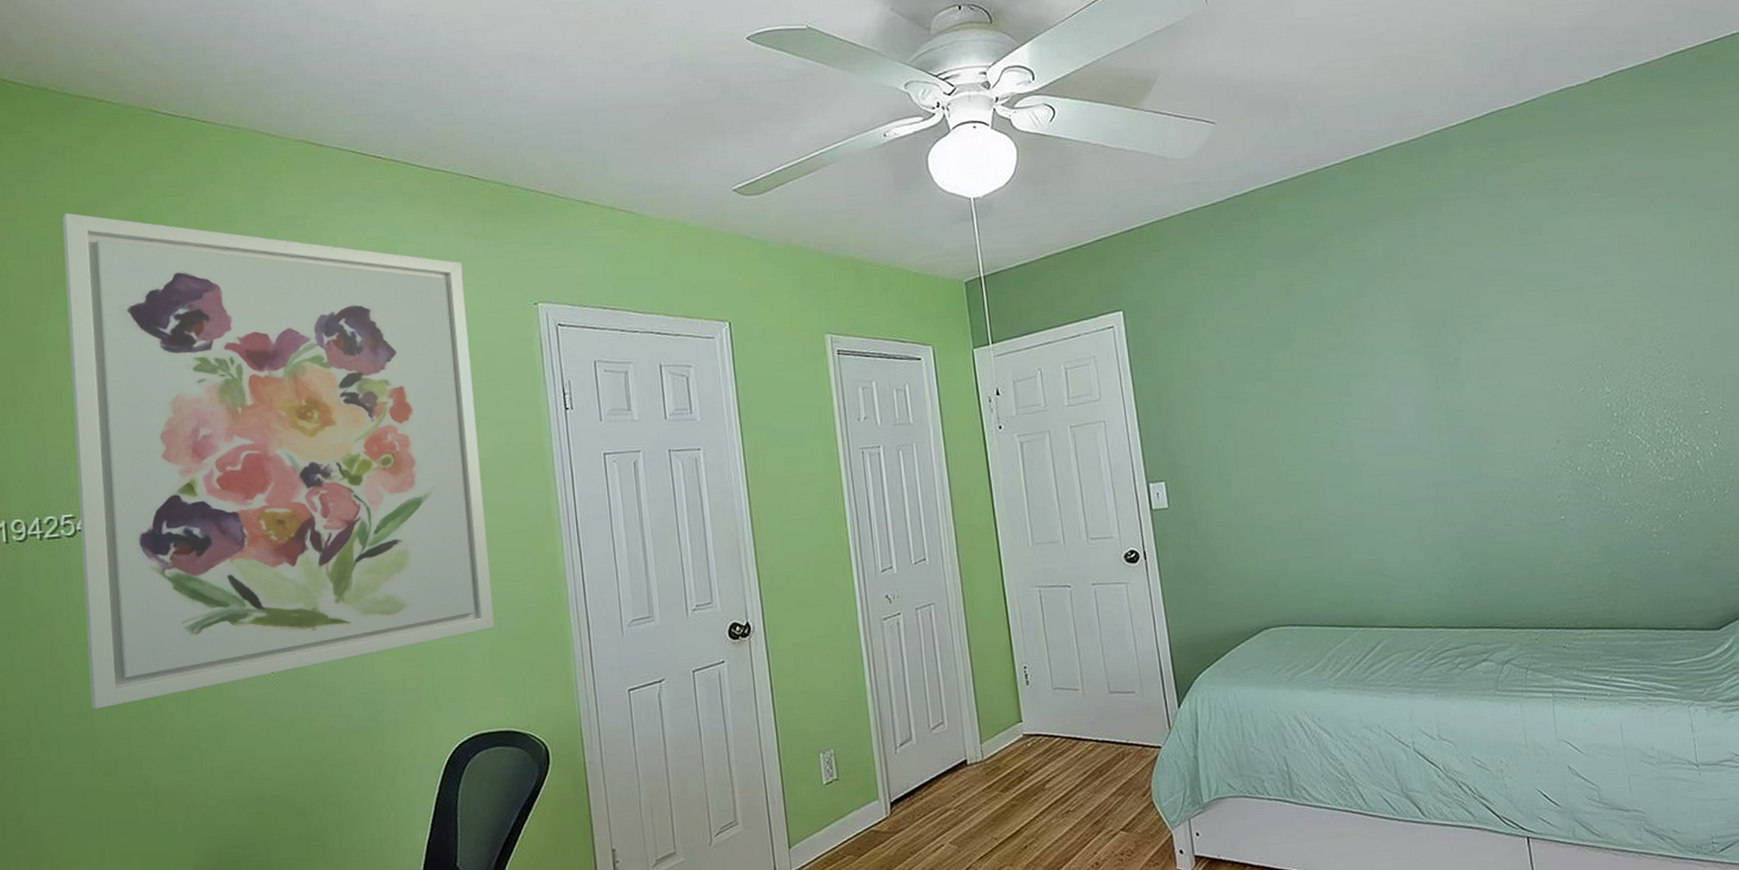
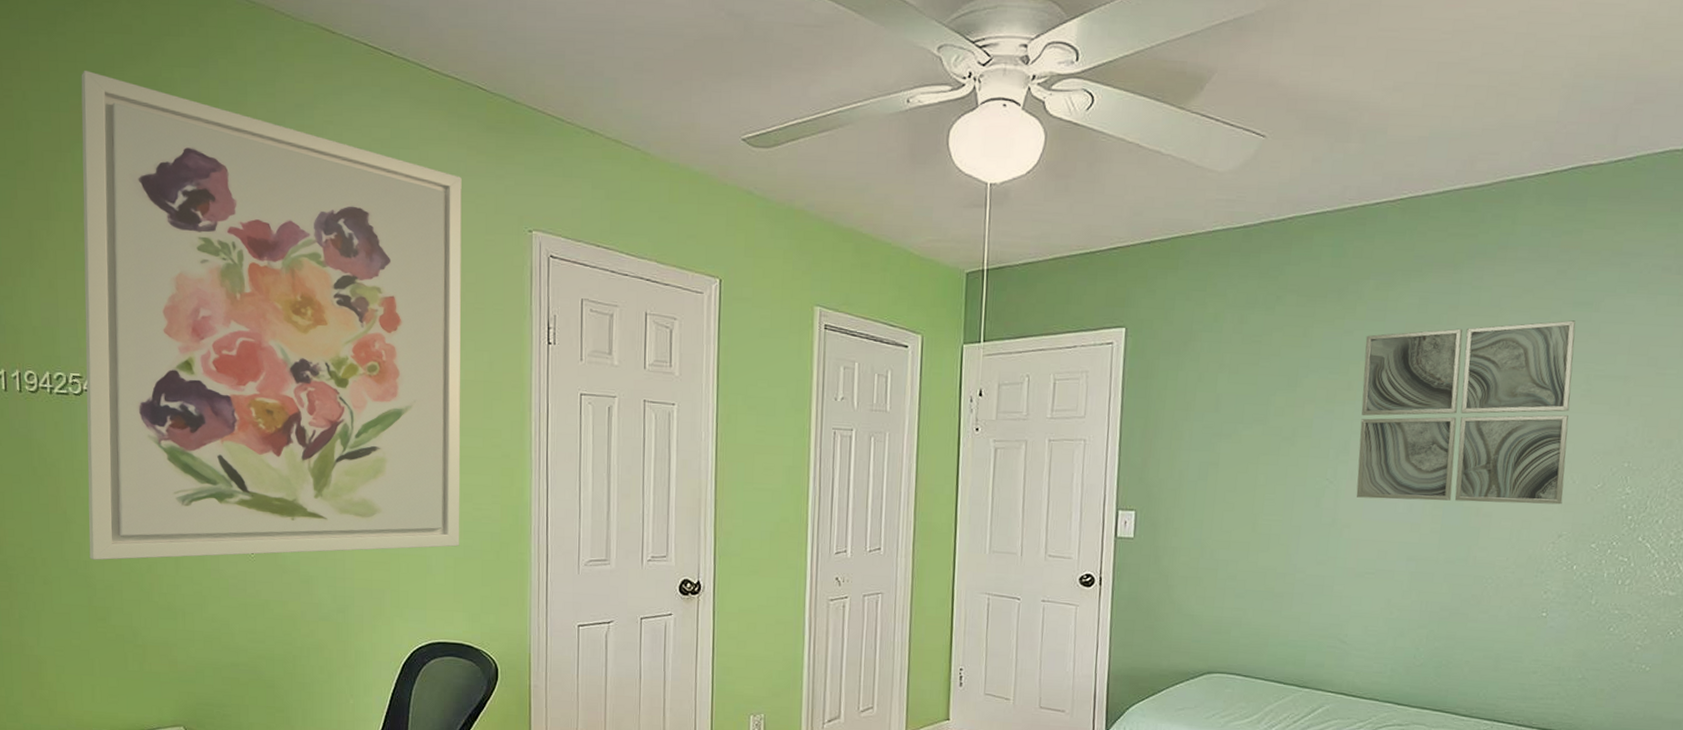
wall art: none [1343,245,1553,435] -> present [1356,320,1576,505]

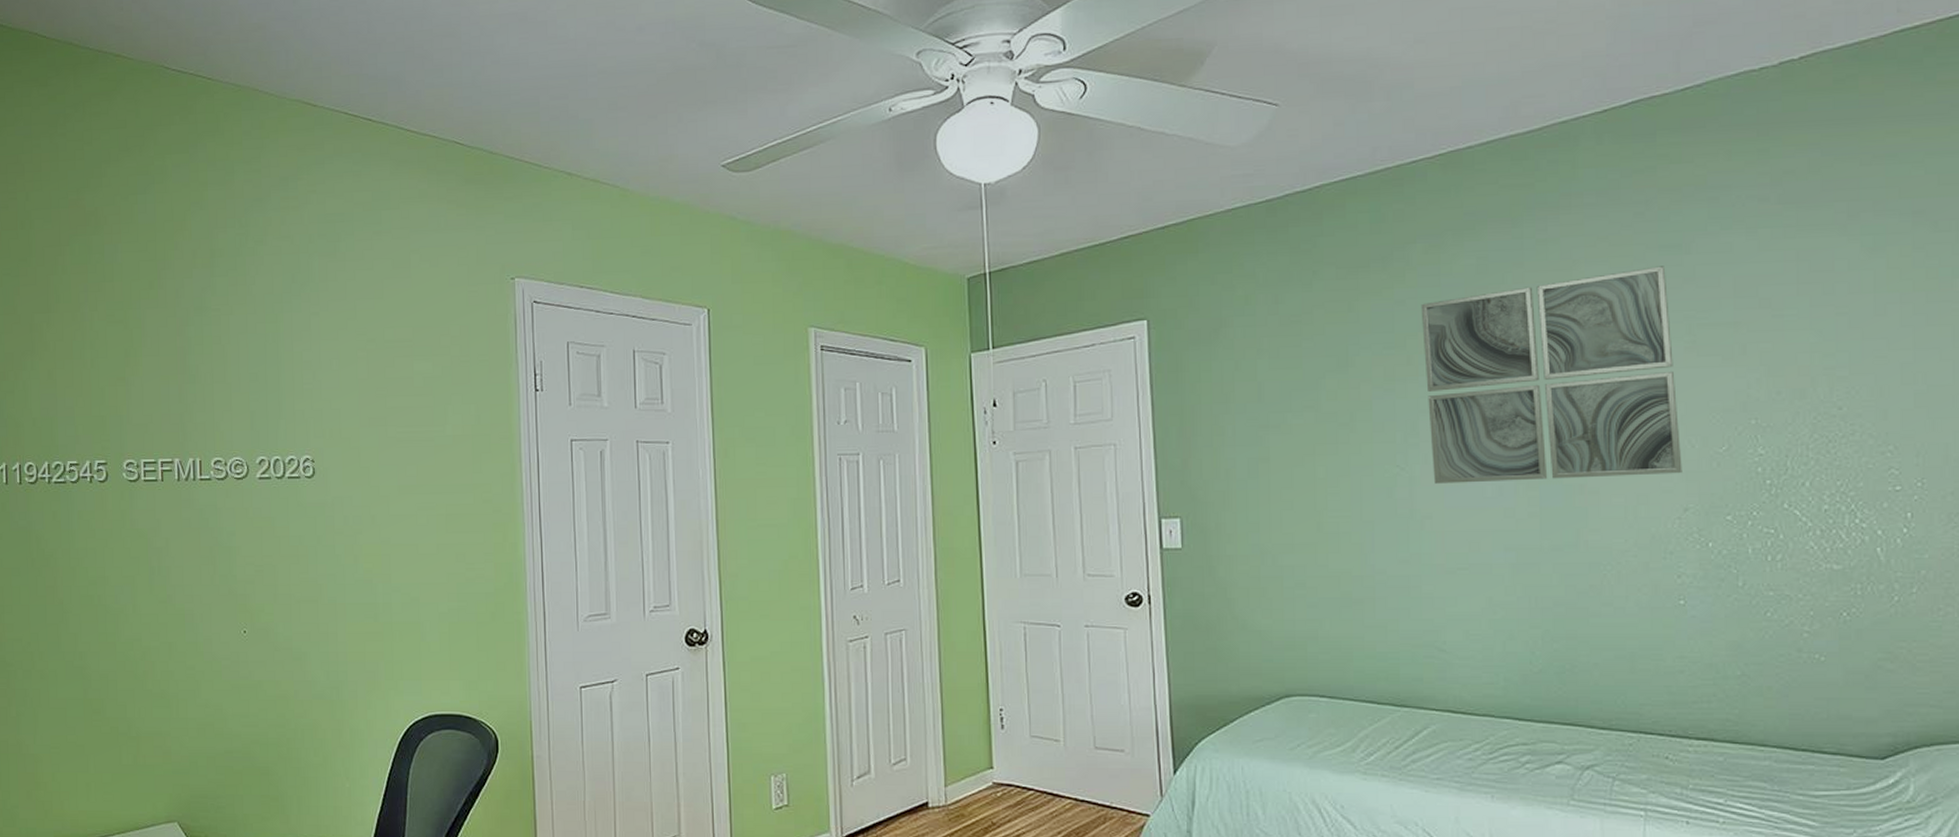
wall art: present [81,69,462,560] -> none [79,166,454,650]

